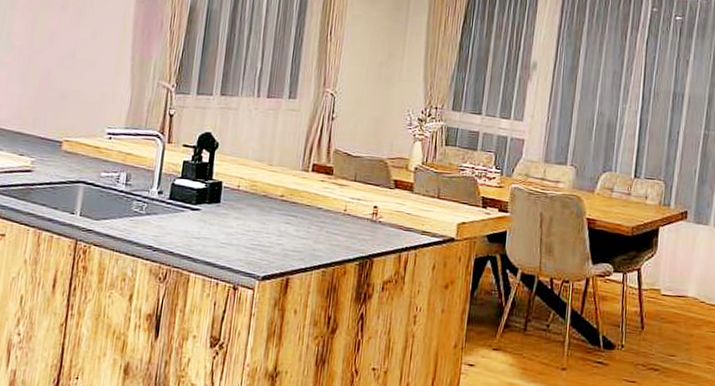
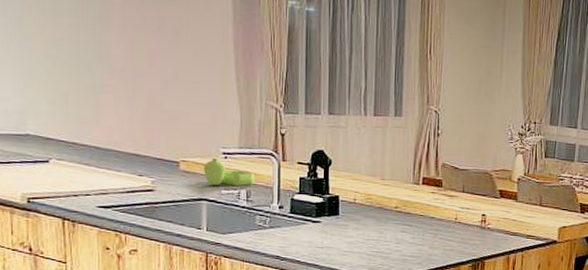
sugar bowl: none [85,138,137,169] -> present [203,157,254,186]

